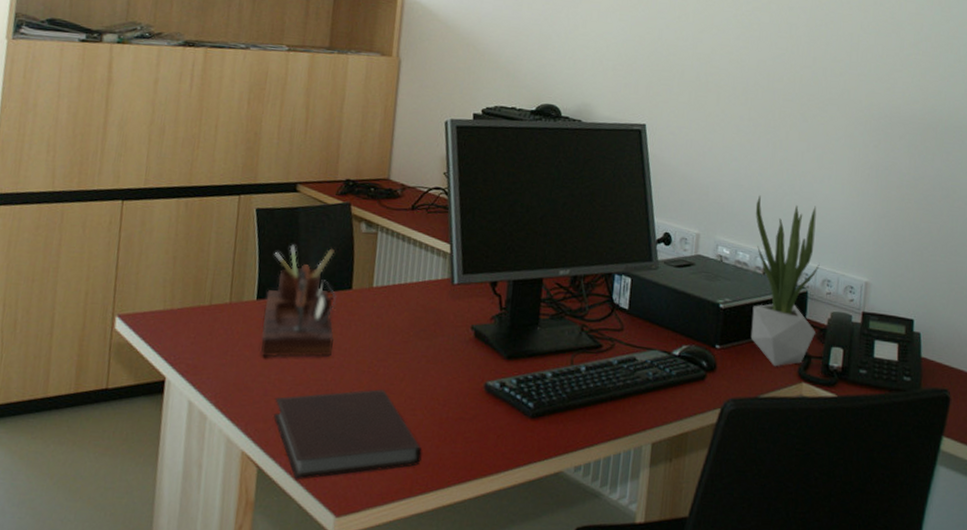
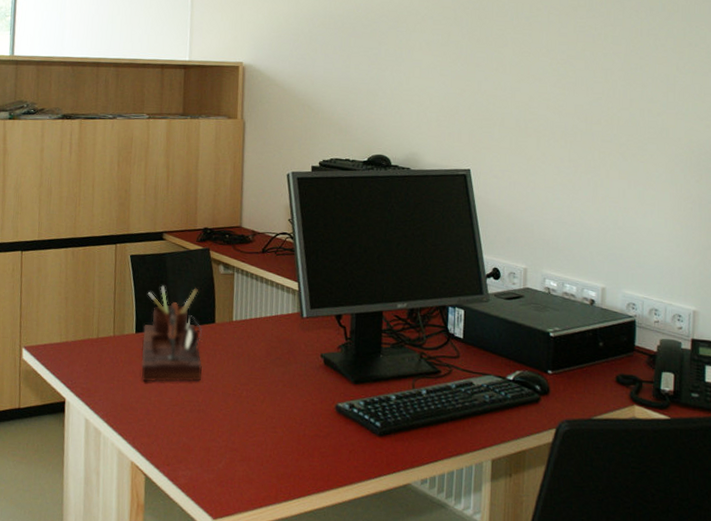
notebook: present [274,389,422,480] -> none [156,409,284,487]
potted plant: present [750,195,820,367] -> none [580,231,646,391]

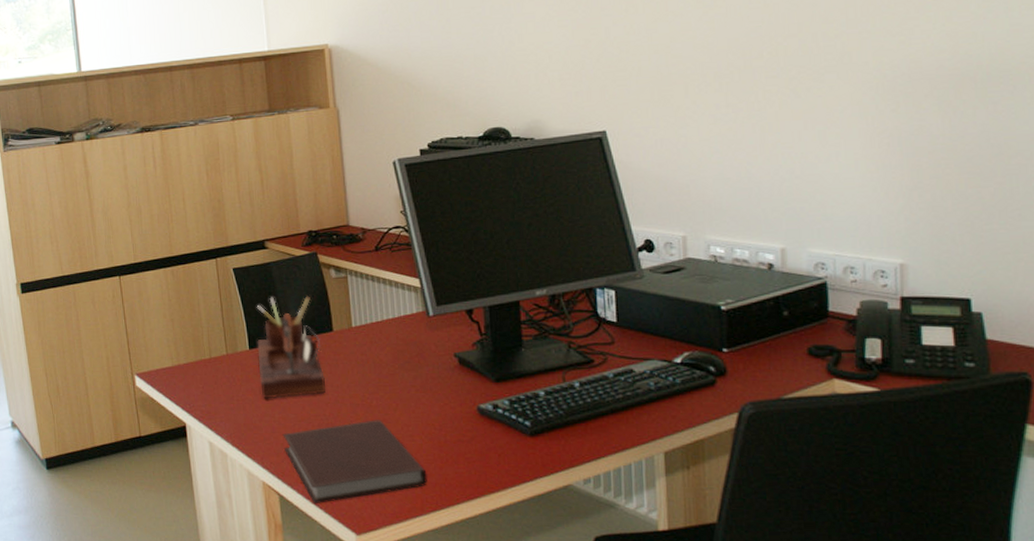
notebook: none [156,409,284,487] -> present [282,420,427,505]

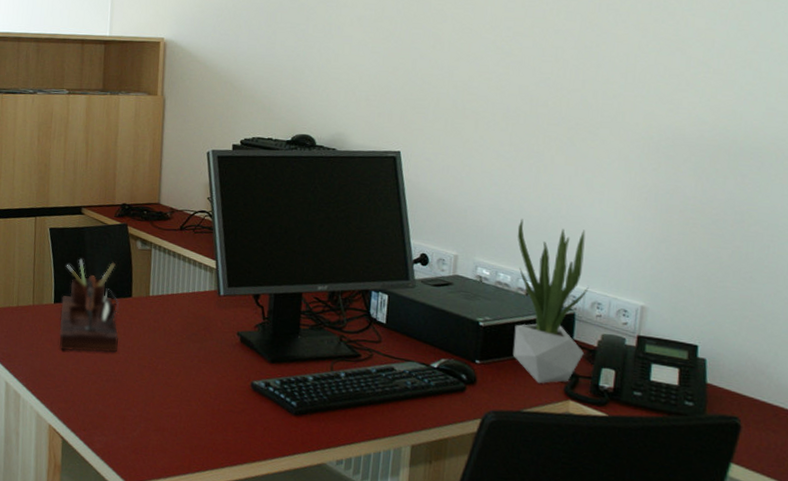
notebook: present [282,420,427,505] -> none [73,382,198,452]
potted plant: none [748,186,843,365] -> present [512,219,589,384]

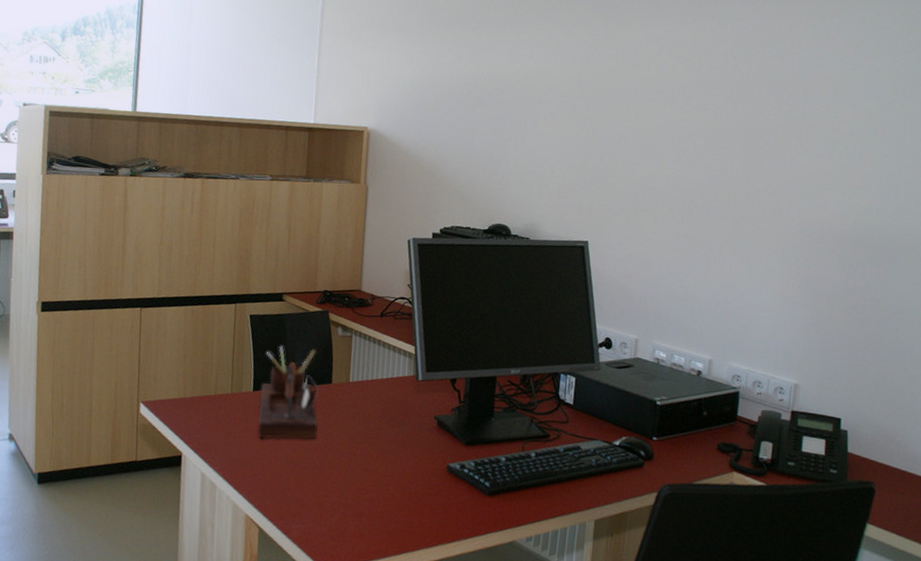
potted plant: present [512,219,589,384] -> none [685,305,751,458]

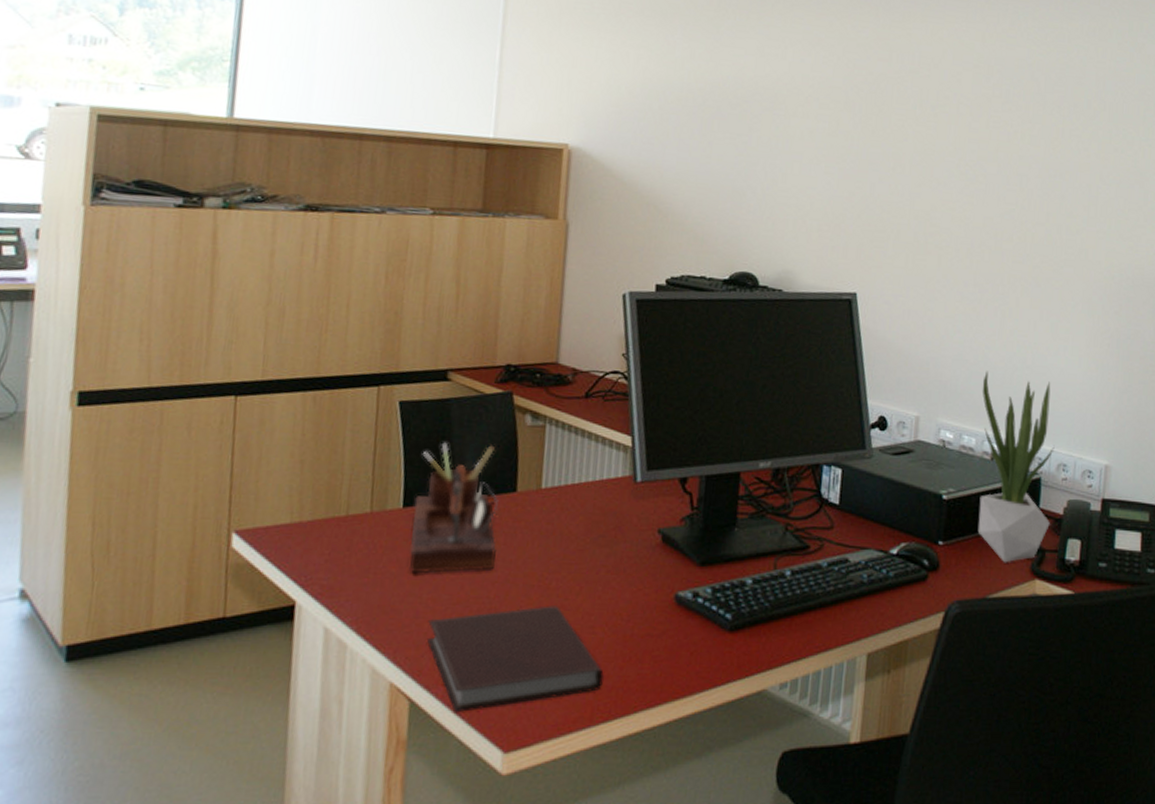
notebook: none [271,467,395,540] -> present [427,606,604,714]
potted plant: none [685,305,751,458] -> present [977,371,1055,563]

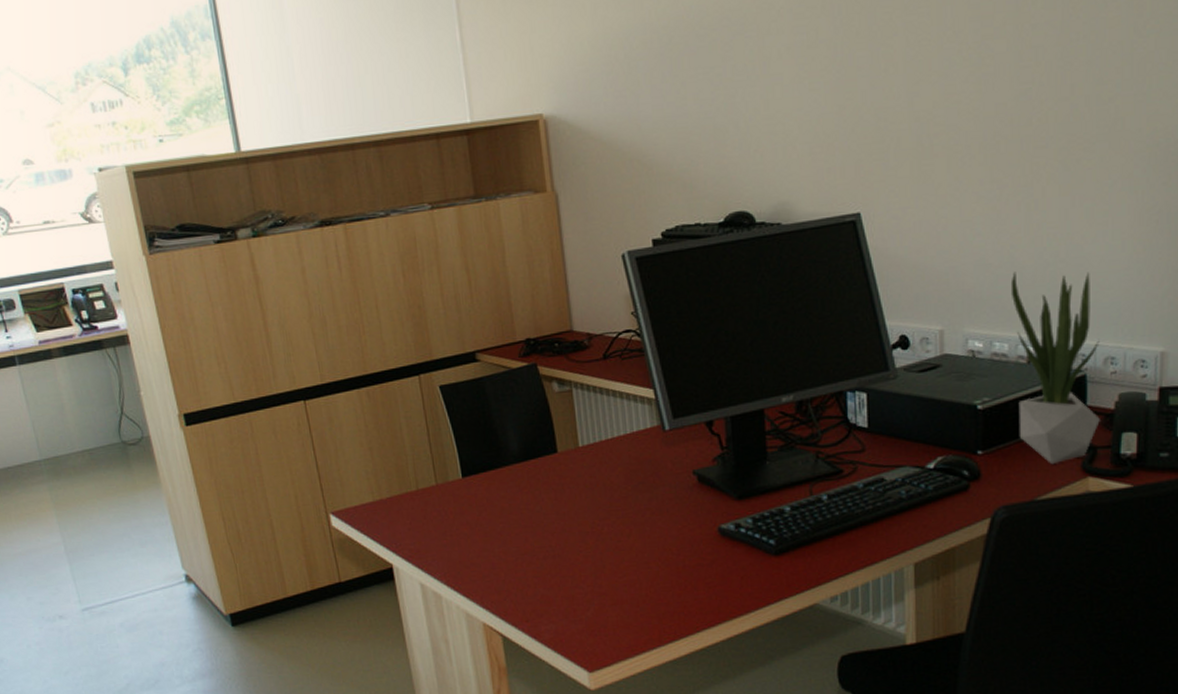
desk organizer: present [408,442,498,574] -> none [468,414,551,533]
notebook: present [427,606,604,714] -> none [504,548,665,644]

